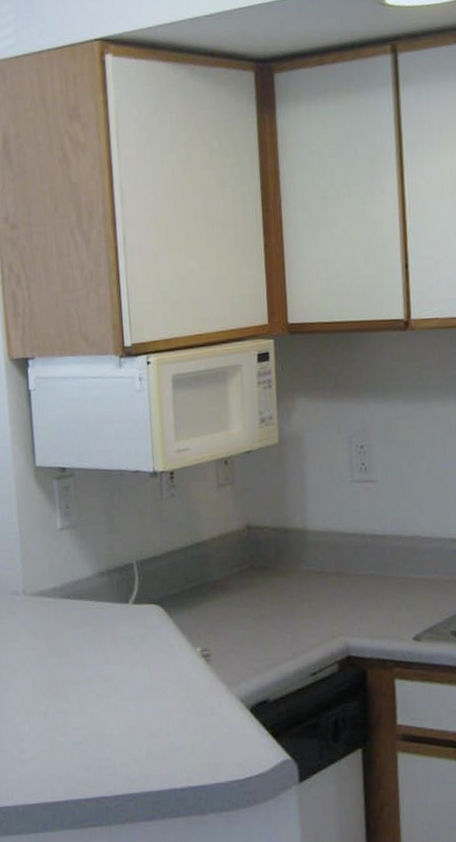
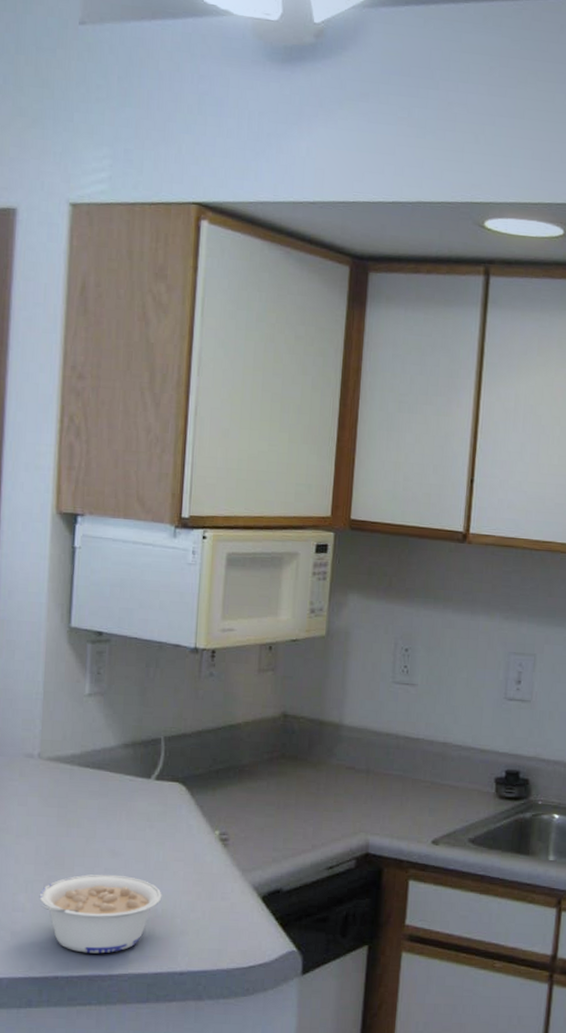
legume: none [40,699,154,777] -> present [39,874,162,954]

